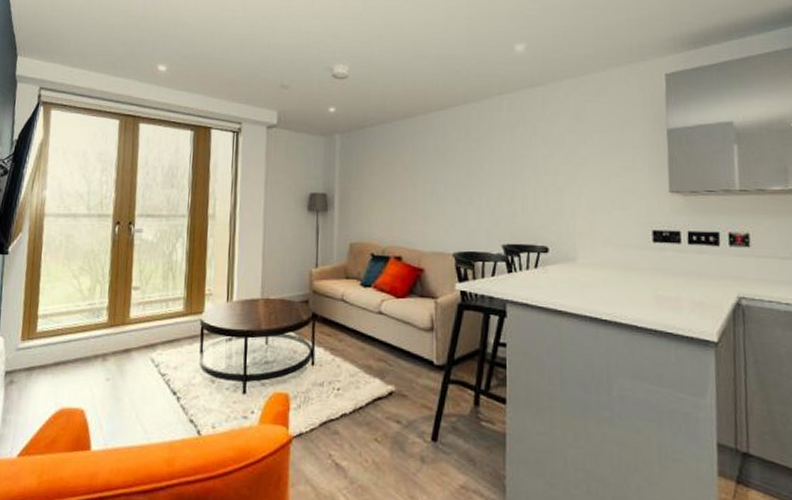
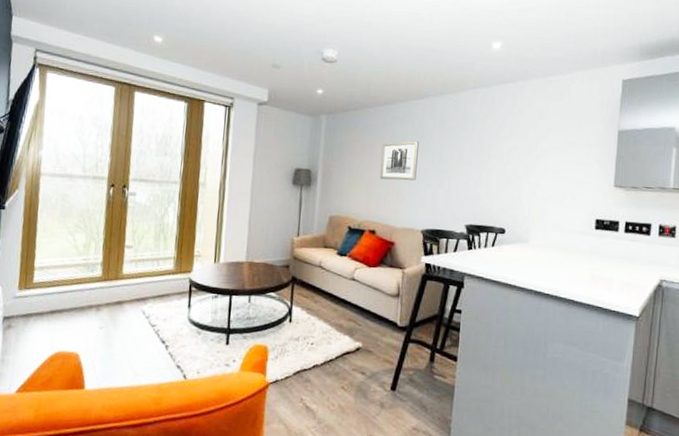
wall art: none [402,156,443,200] -> present [379,141,419,181]

